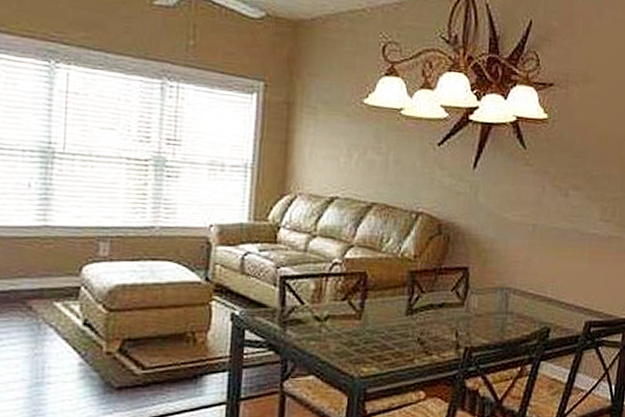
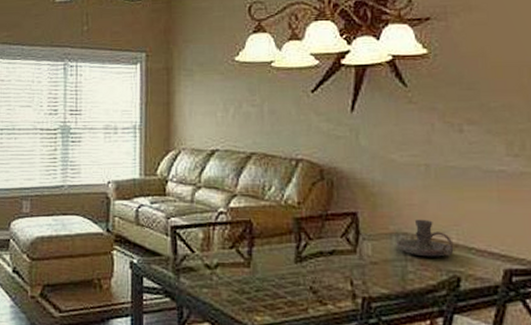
candle holder: none [500,275,548,310] -> present [396,219,454,257]

